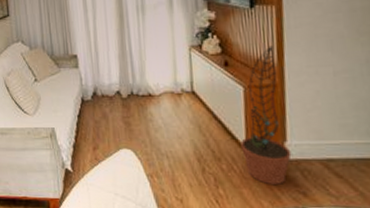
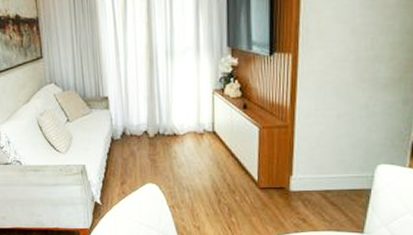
decorative plant: present [241,45,292,185] -> none [253,90,296,213]

